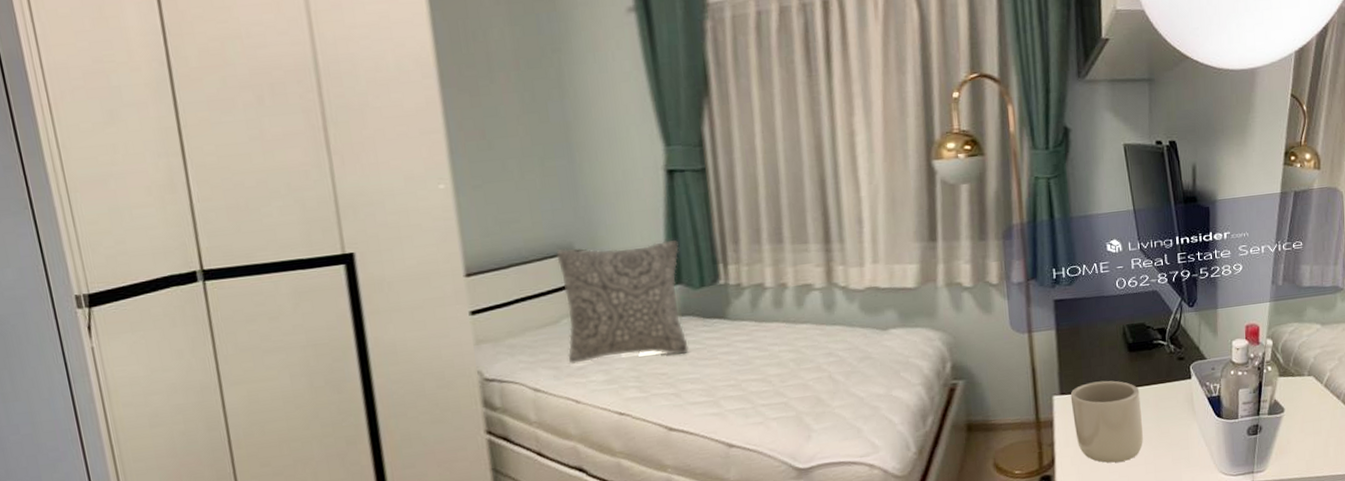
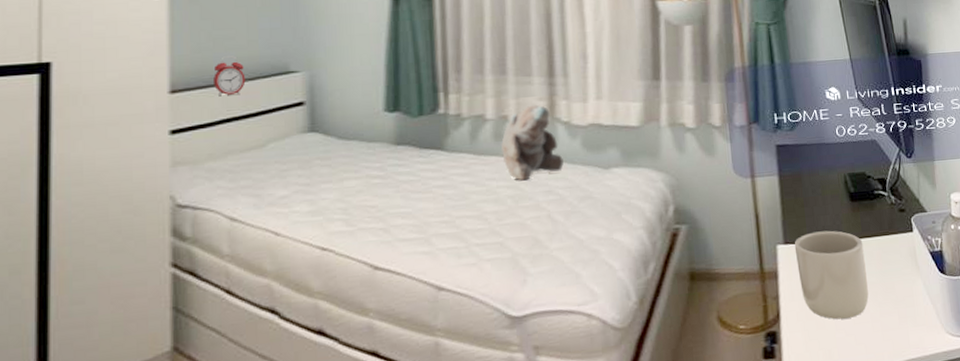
alarm clock: none [503,238,535,278] -> present [213,56,246,97]
pillow: present [556,239,689,364] -> none [270,65,402,192]
stuffed animal: none [780,271,843,345] -> present [500,104,564,181]

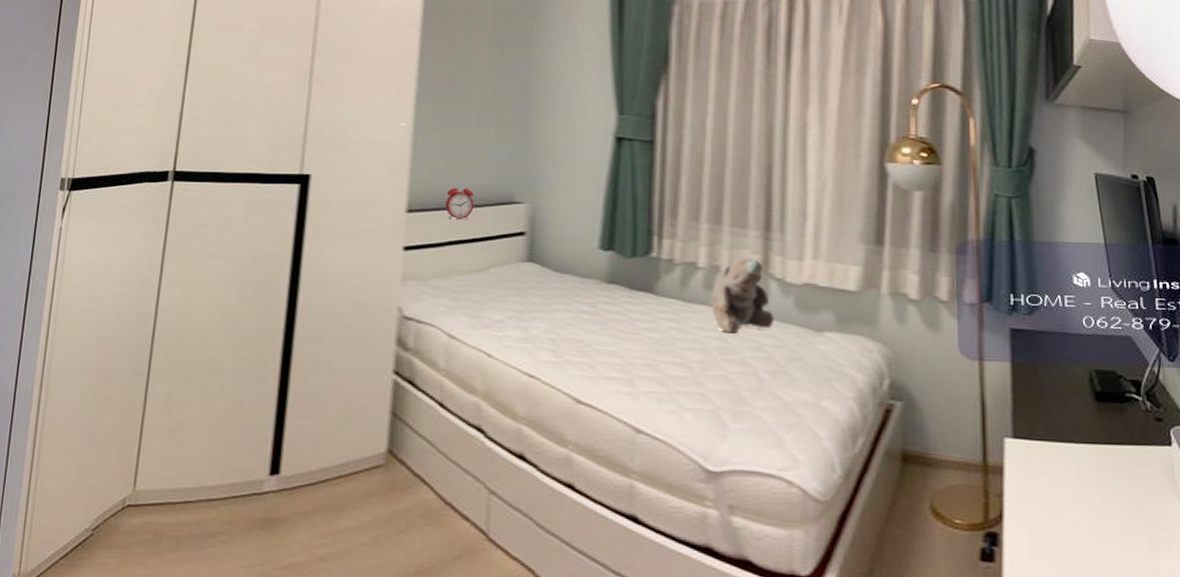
mug: present [794,230,869,320] -> none [1025,429,1112,532]

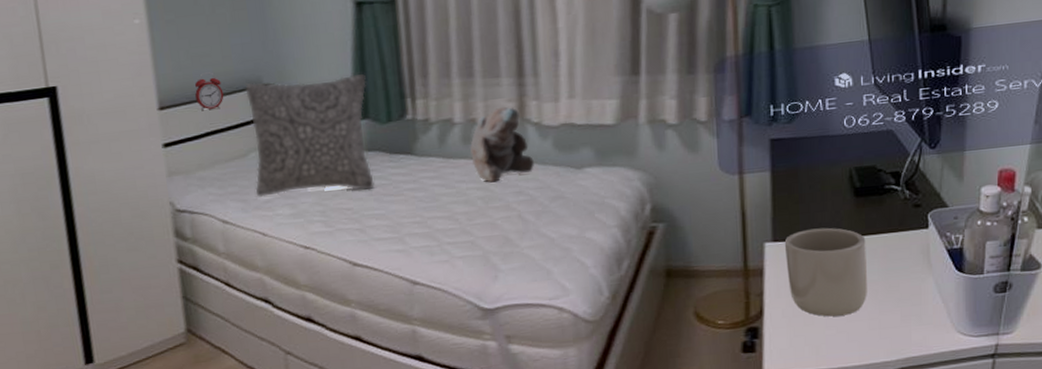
pillow: none [488,198,616,324] -> present [244,73,374,197]
mug: none [1025,429,1112,532] -> present [784,227,867,317]

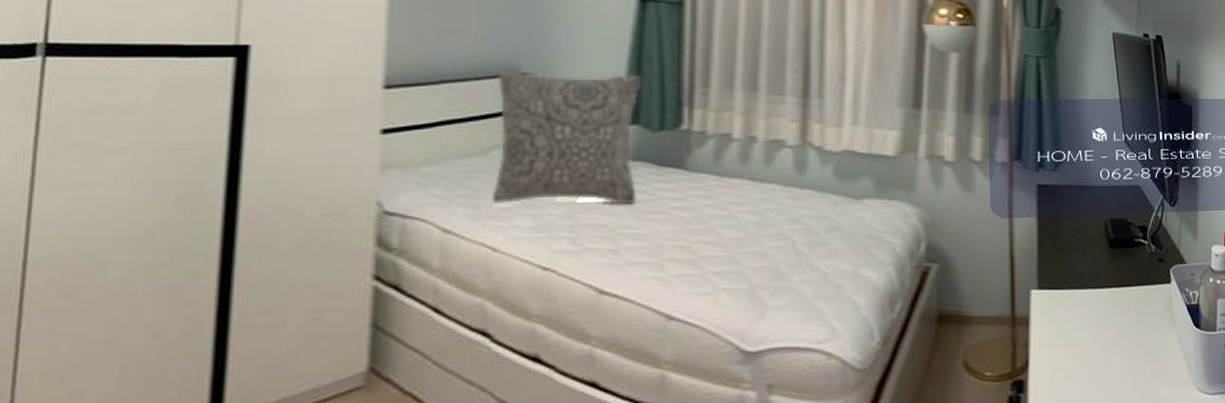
alarm clock: present [194,72,224,111] -> none [434,52,471,96]
stuffed animal: present [469,106,534,183] -> none [746,126,812,207]
mug: present [784,227,867,317] -> none [1048,277,1121,371]

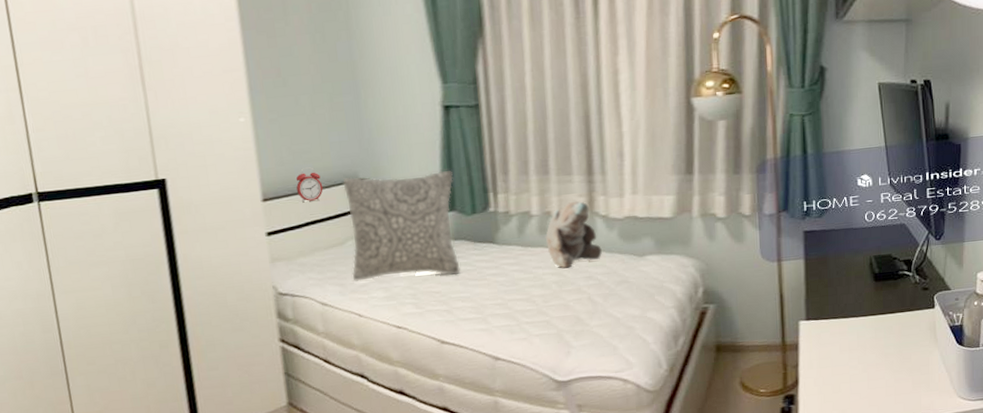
alarm clock: none [434,52,471,96] -> present [295,167,323,203]
stuffed animal: none [746,126,812,207] -> present [545,201,602,269]

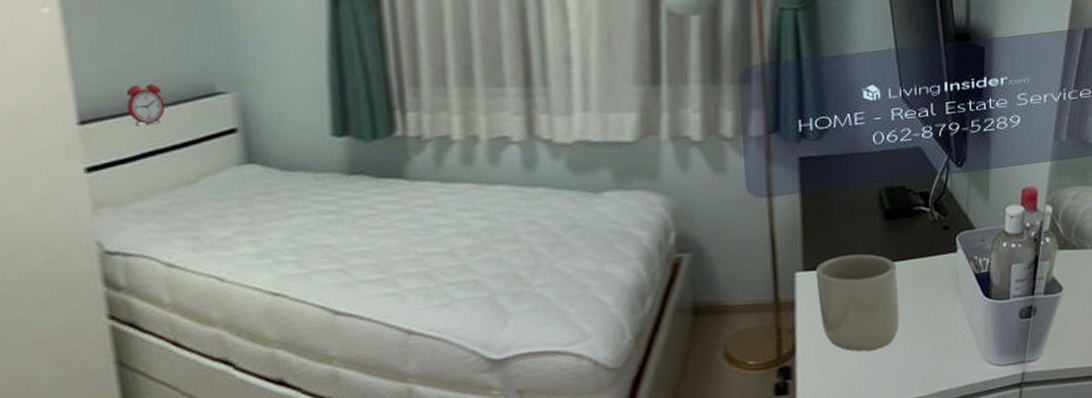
pillow: present [342,170,460,281] -> none [192,80,358,233]
stuffed animal: present [545,201,602,269] -> none [470,120,546,211]
mug: none [816,307,885,385] -> present [815,253,899,352]

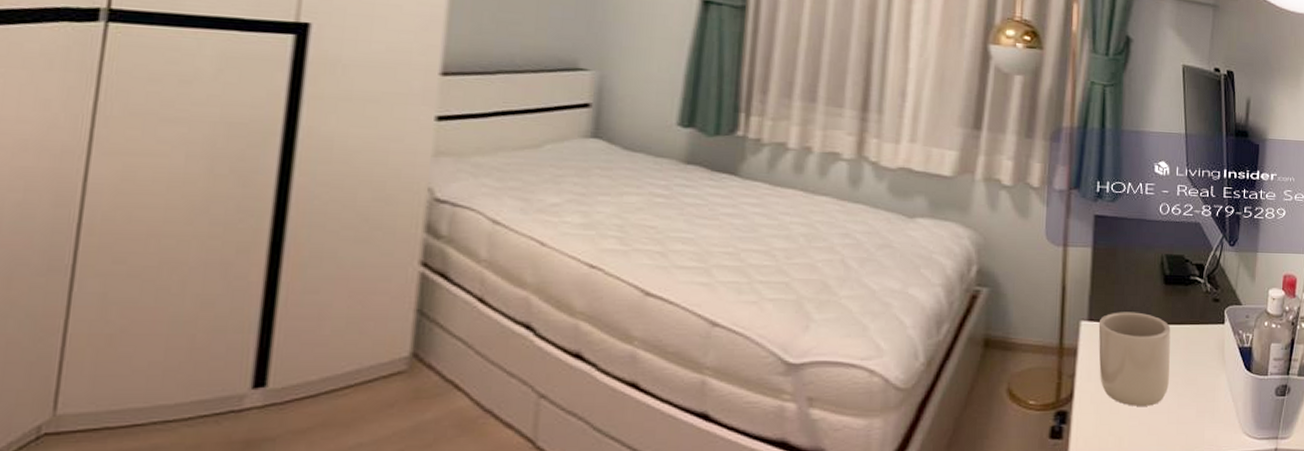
alarm clock: present [125,77,166,126] -> none [492,42,528,87]

